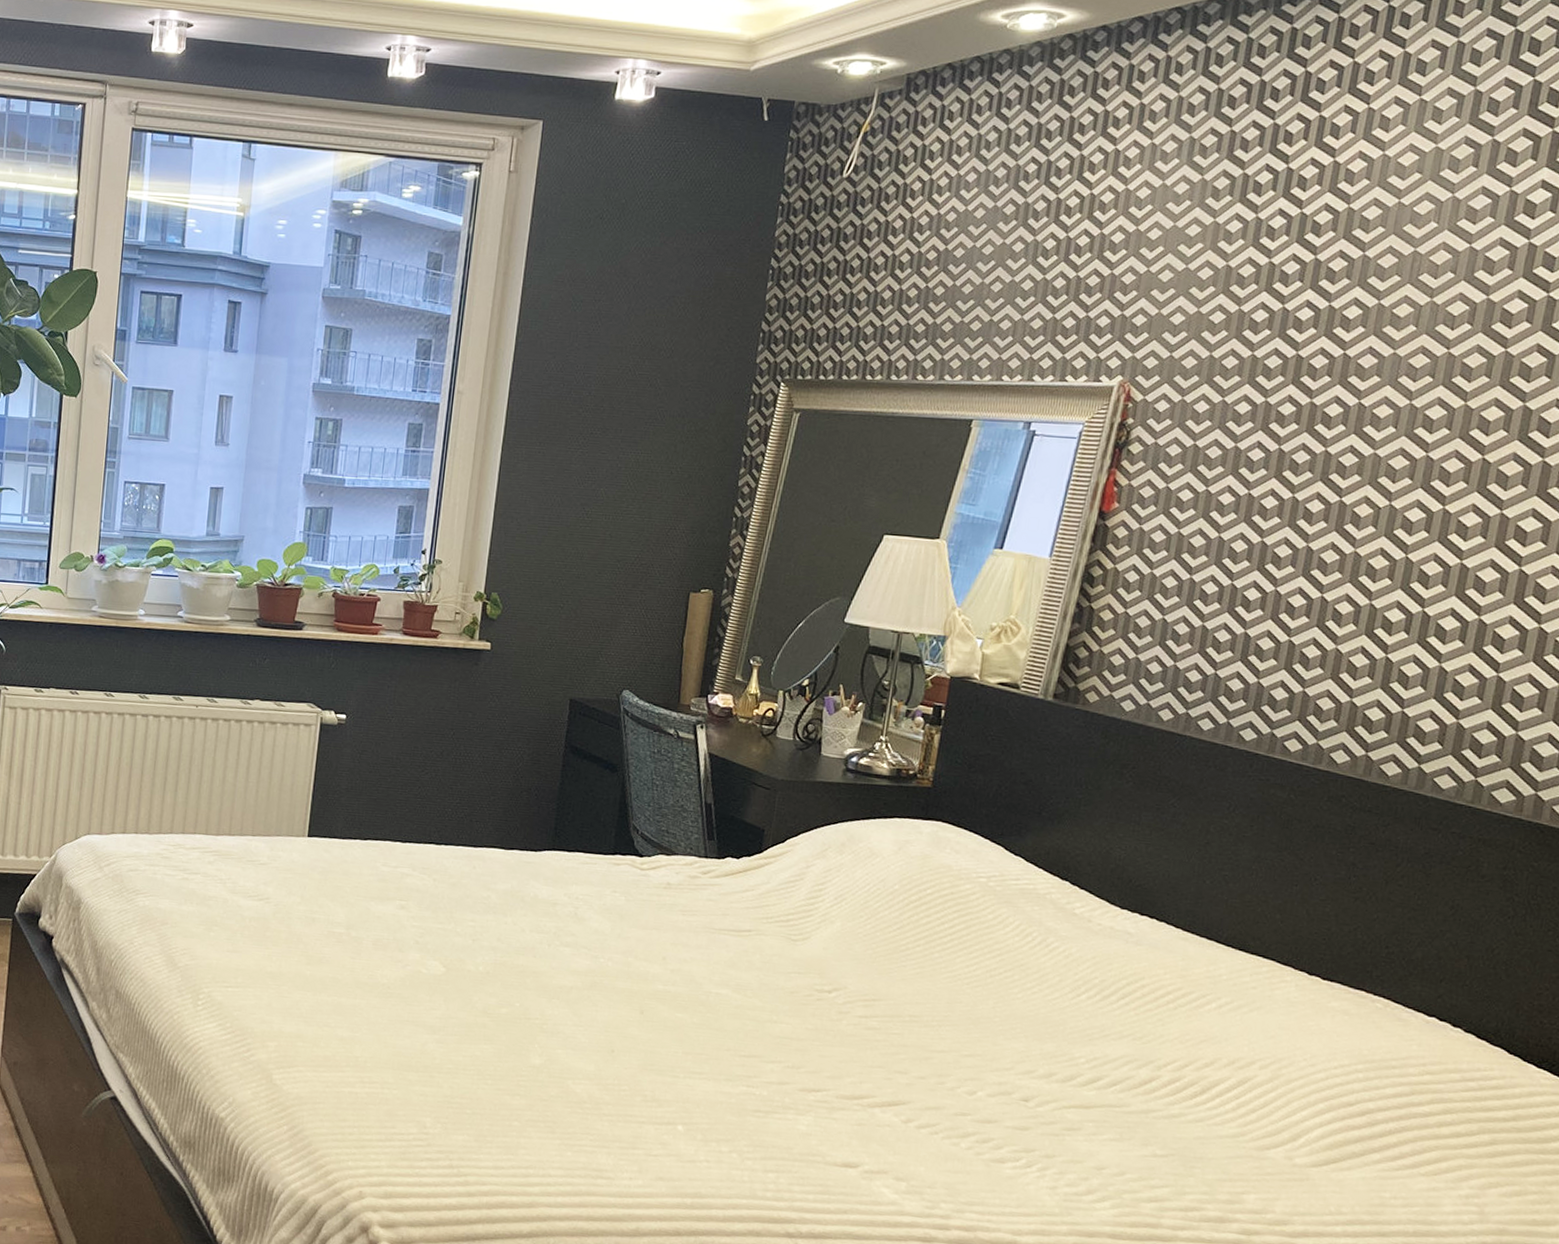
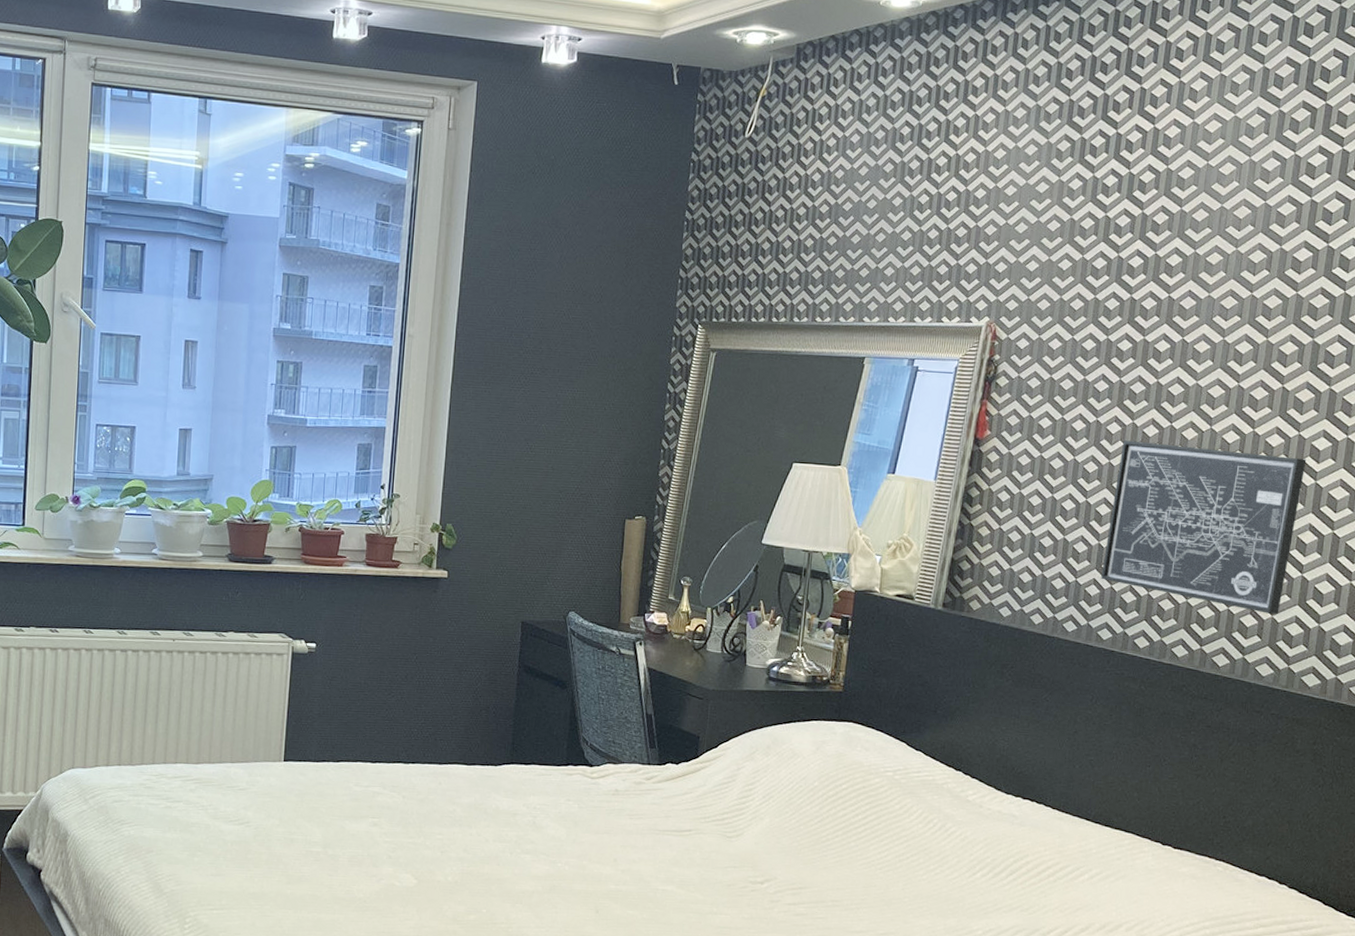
wall art: none [1246,516,1510,719] -> present [1101,440,1307,614]

